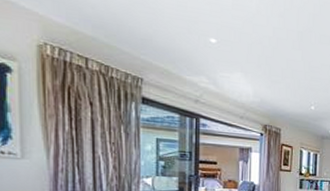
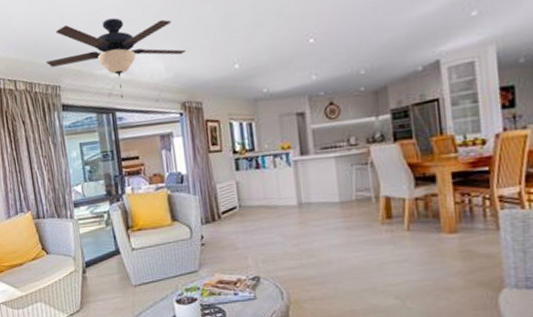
ceiling fan: none [130,22,273,108] -> present [46,17,186,99]

